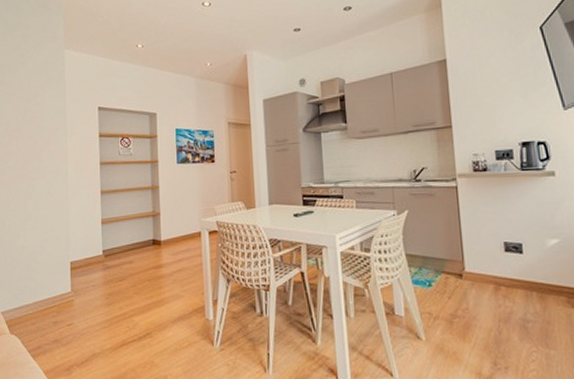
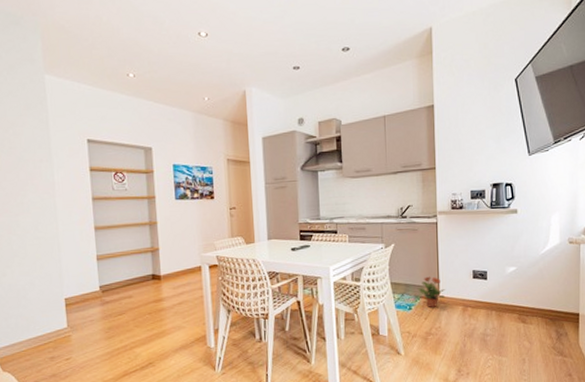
potted plant: none [437,248,472,286] -> present [417,276,445,308]

